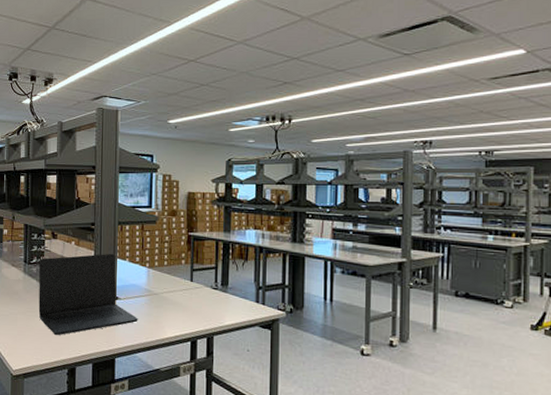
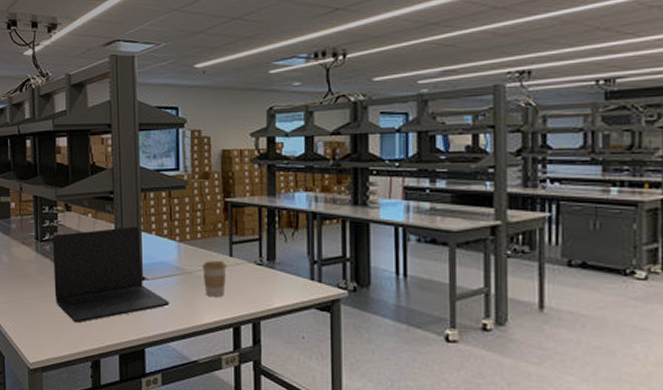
coffee cup: none [167,284,188,316] -> present [202,260,227,298]

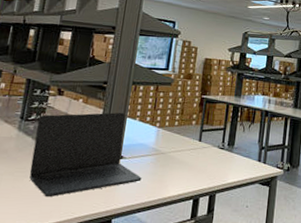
coffee cup: present [202,260,227,298] -> none [174,144,196,175]

